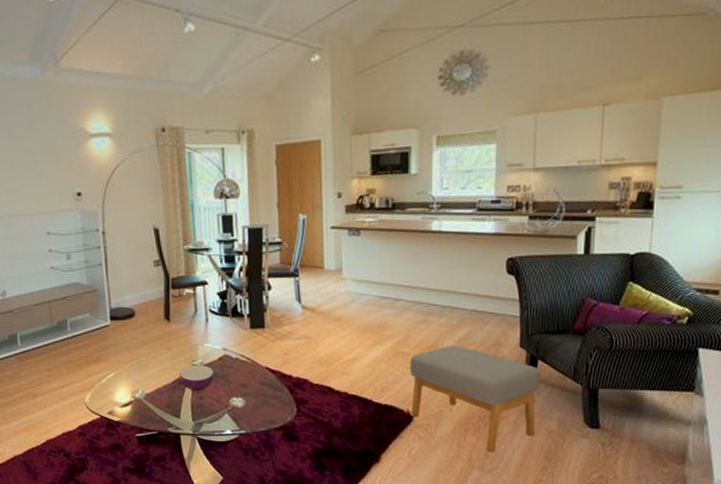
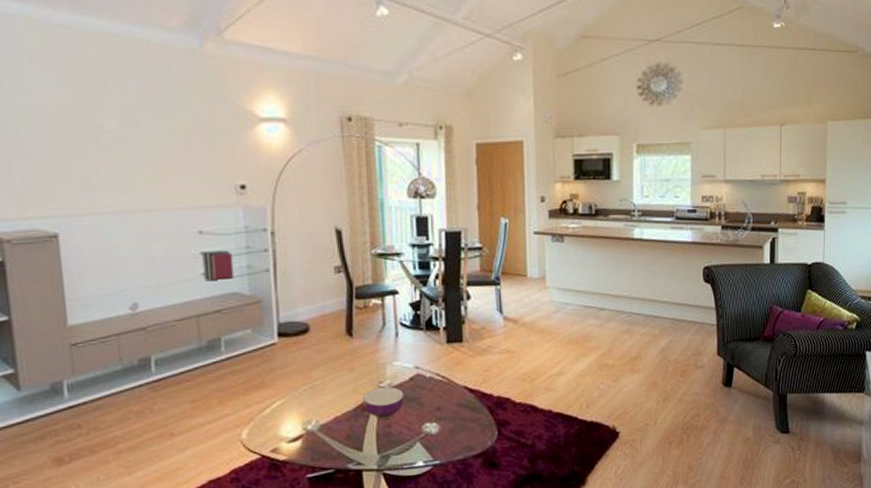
books: none [50,248,75,274] -> present [202,250,235,281]
footstool: present [409,345,540,452] -> none [614,355,736,465]

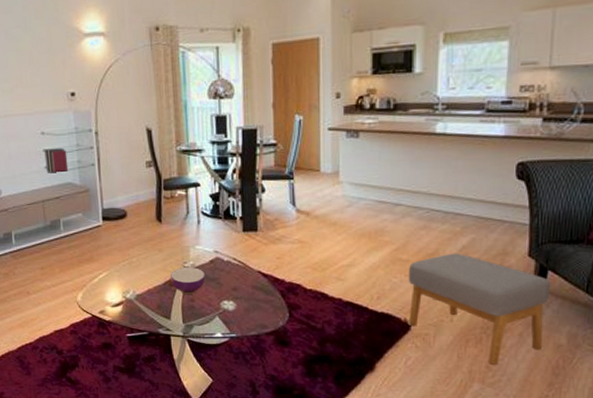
footstool: none [614,355,736,465] -> present [408,253,550,365]

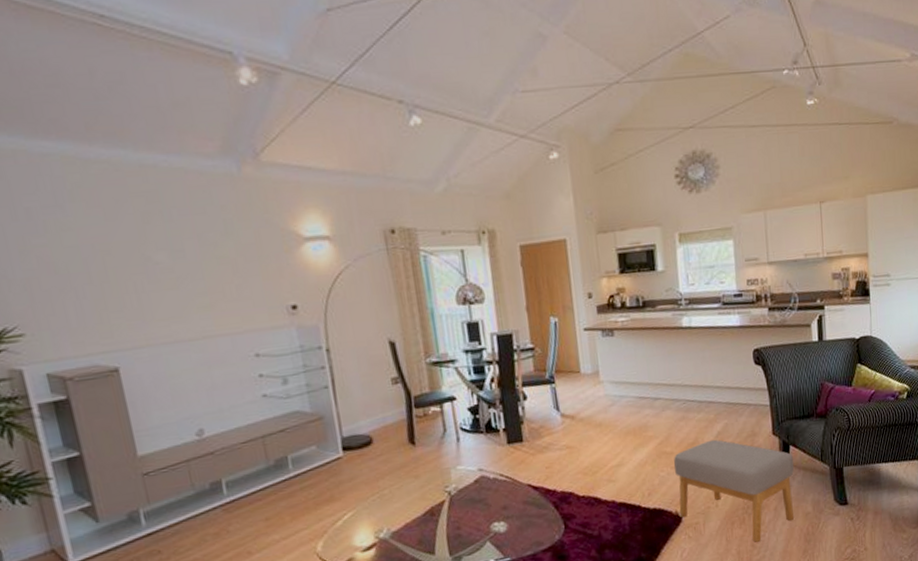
books: present [44,148,69,173] -> none [261,370,295,402]
bowl: present [170,266,206,295] -> none [430,490,471,523]

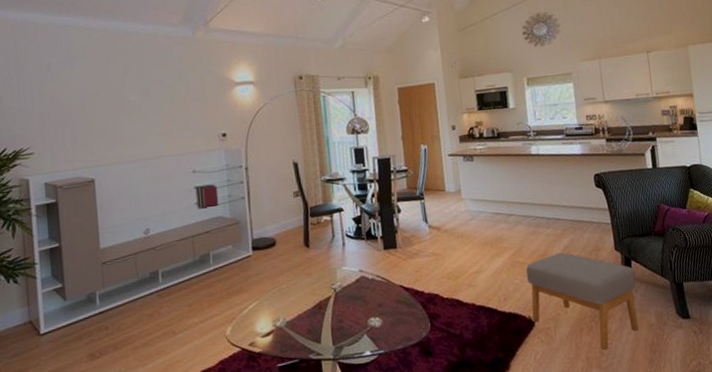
books: none [261,370,295,402] -> present [195,184,219,209]

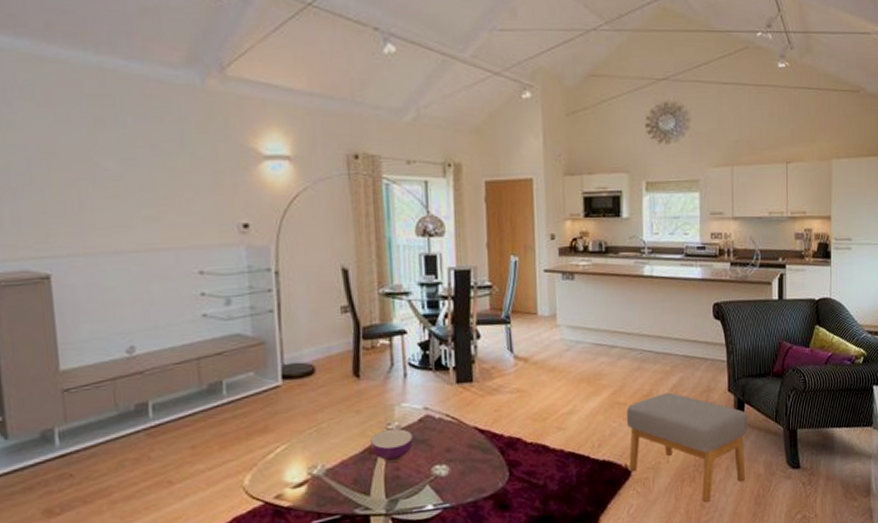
books: present [195,184,219,209] -> none [203,291,237,323]
bowl: none [319,287,353,317] -> present [370,428,414,463]

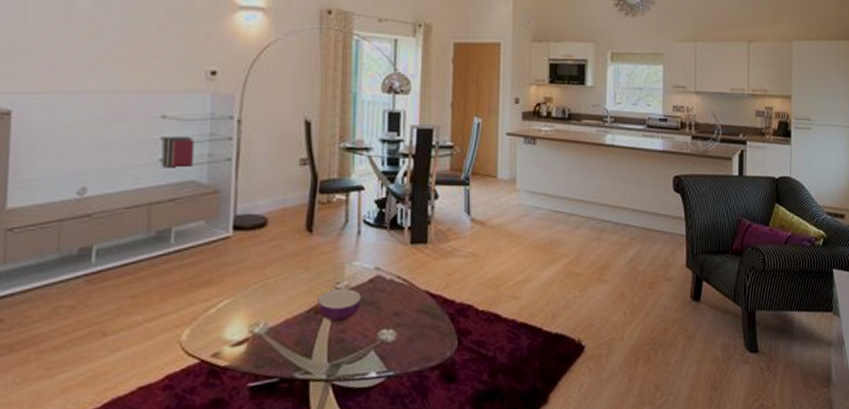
books: none [203,291,237,323] -> present [161,136,195,168]
footstool: present [626,392,747,502] -> none [581,265,705,384]

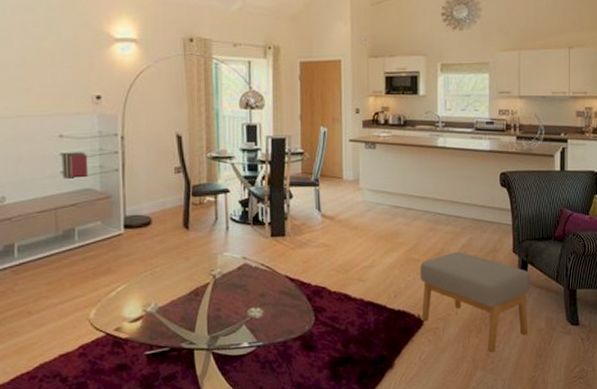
bowl: present [317,287,362,325] -> none [196,274,233,305]
footstool: none [581,265,705,384] -> present [419,251,530,352]

